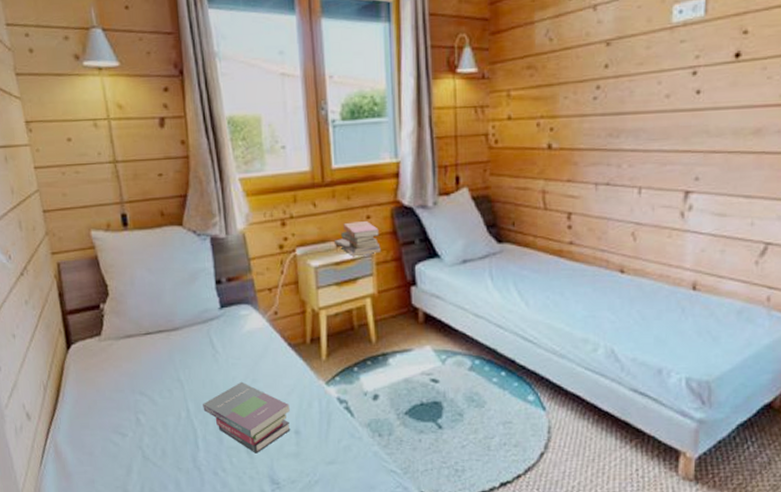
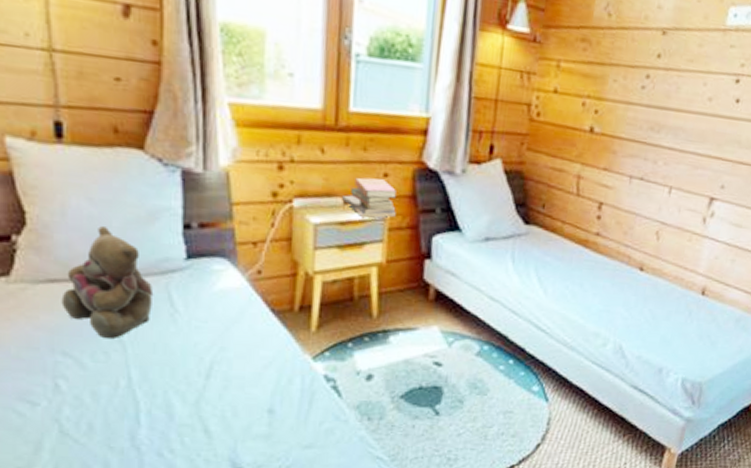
teddy bear: none [136,290,200,378] -> present [61,226,154,338]
books: present [203,381,291,453] -> none [151,348,265,433]

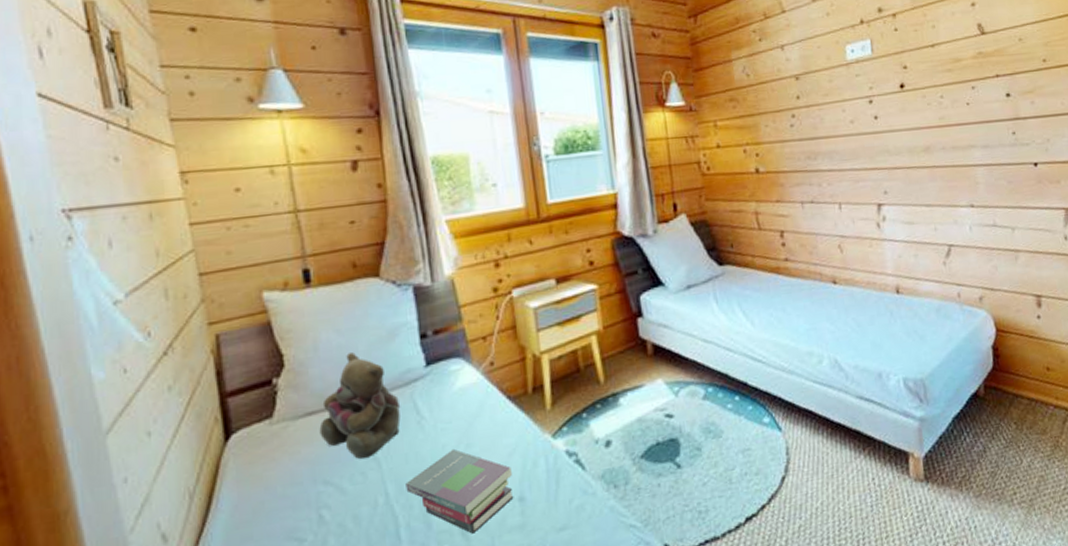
books: none [151,348,265,433] -> present [405,448,514,534]
books: present [342,177,396,219] -> none [554,255,604,293]

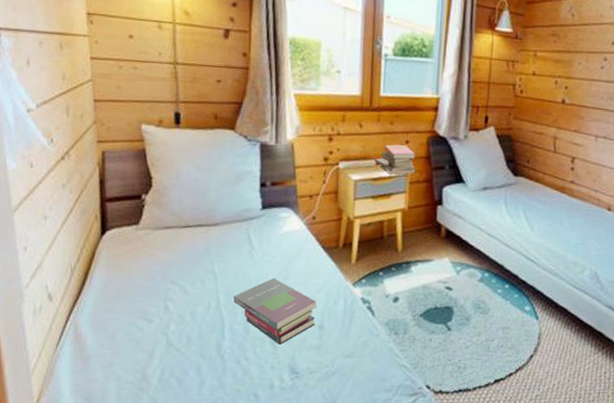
teddy bear: present [319,353,401,459] -> none [173,187,238,270]
books: none [554,255,604,293] -> present [375,144,415,175]

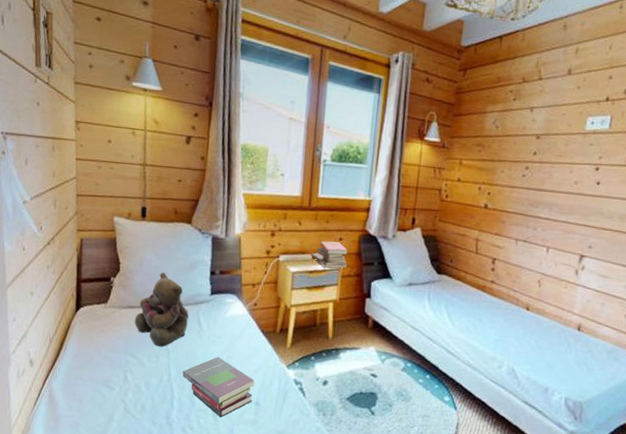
teddy bear: none [173,187,238,270] -> present [134,272,189,347]

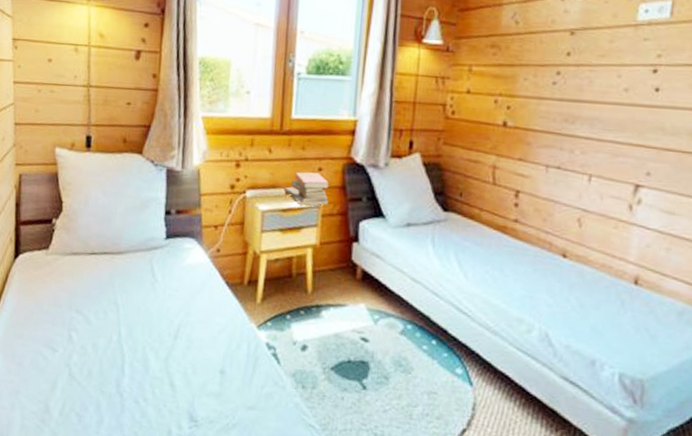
teddy bear: present [134,272,189,347] -> none [79,212,141,301]
books: present [182,356,255,418] -> none [134,313,219,388]

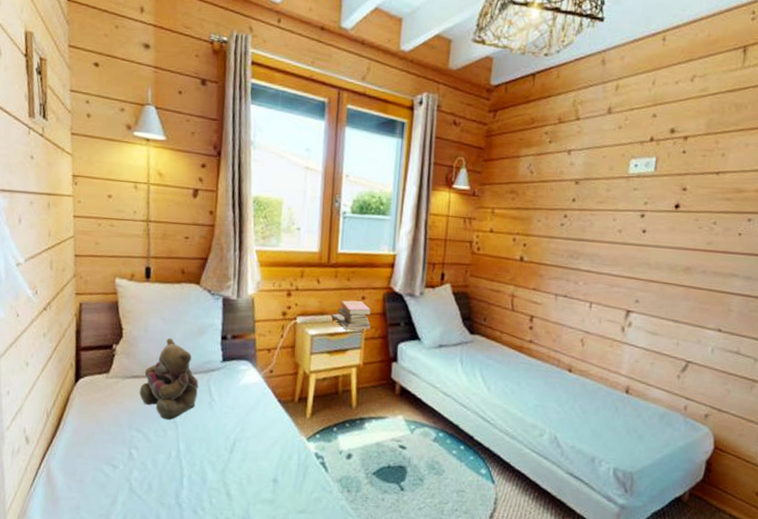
teddy bear: none [79,212,141,301] -> present [139,338,199,420]

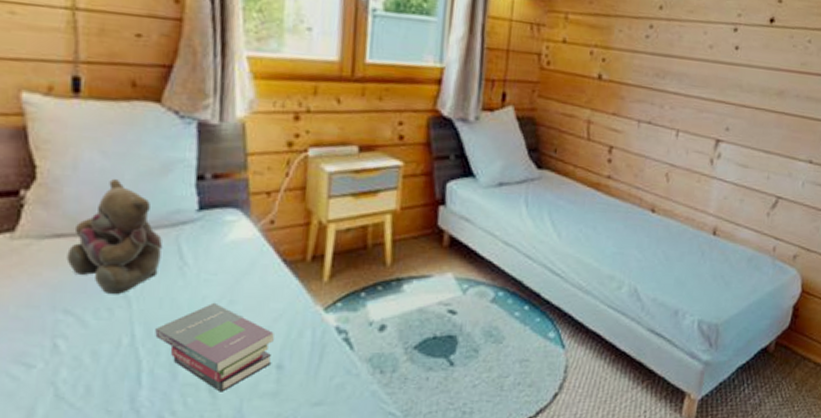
books: none [192,429,272,497] -> present [155,302,274,392]
books: present [331,300,371,331] -> none [357,126,411,166]

